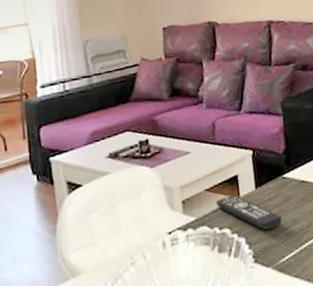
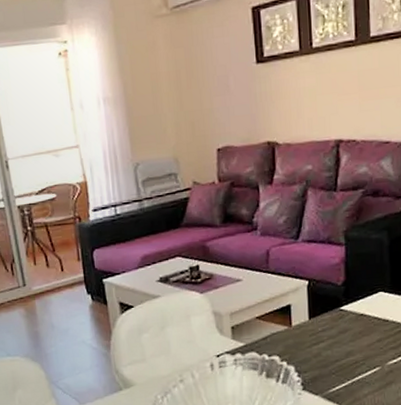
remote control: present [215,195,283,231] -> none [266,324,336,361]

